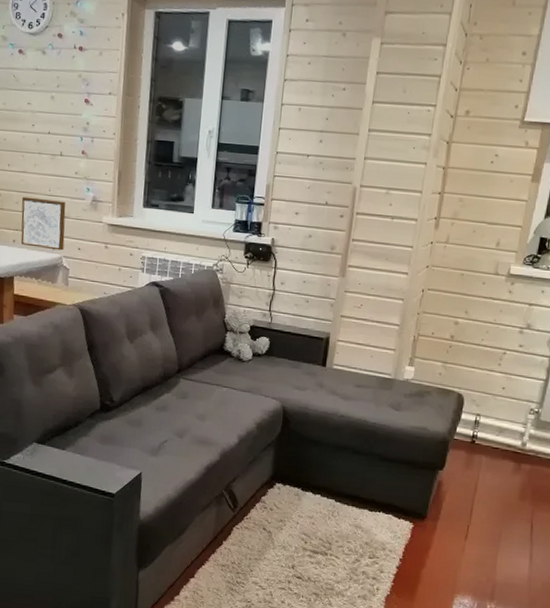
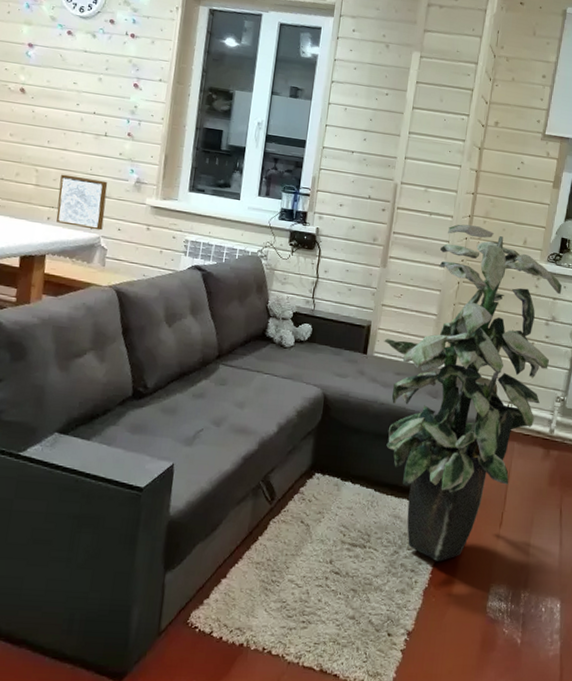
indoor plant: none [343,227,539,571] -> present [384,224,562,562]

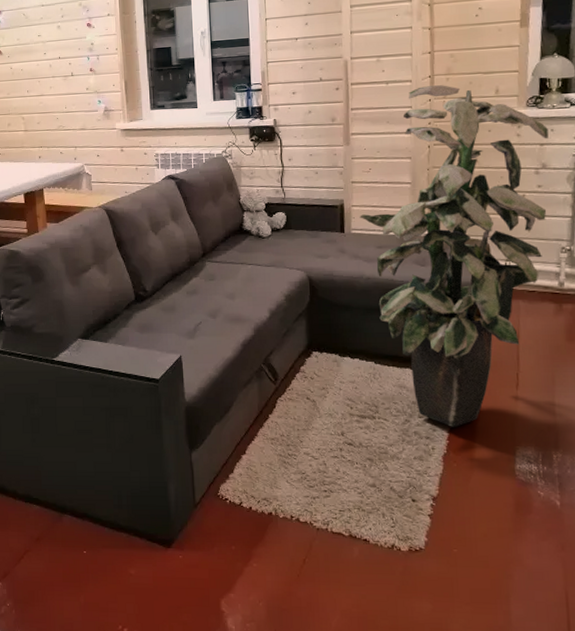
wall art: present [56,174,108,231] -> none [42,115,84,160]

